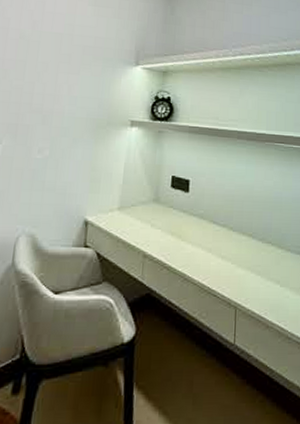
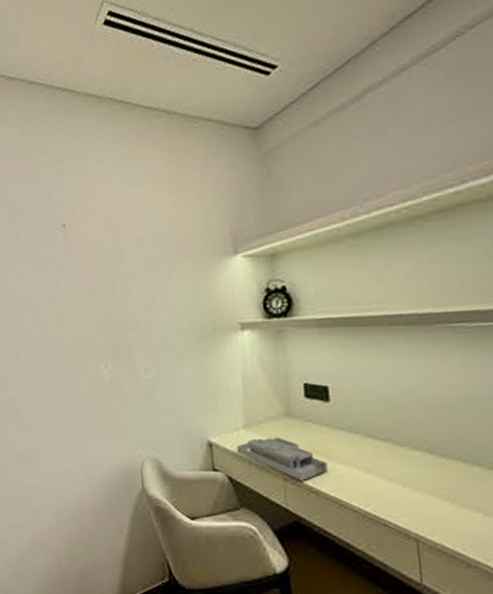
desk organizer: none [108,219,180,258] -> present [236,437,328,481]

